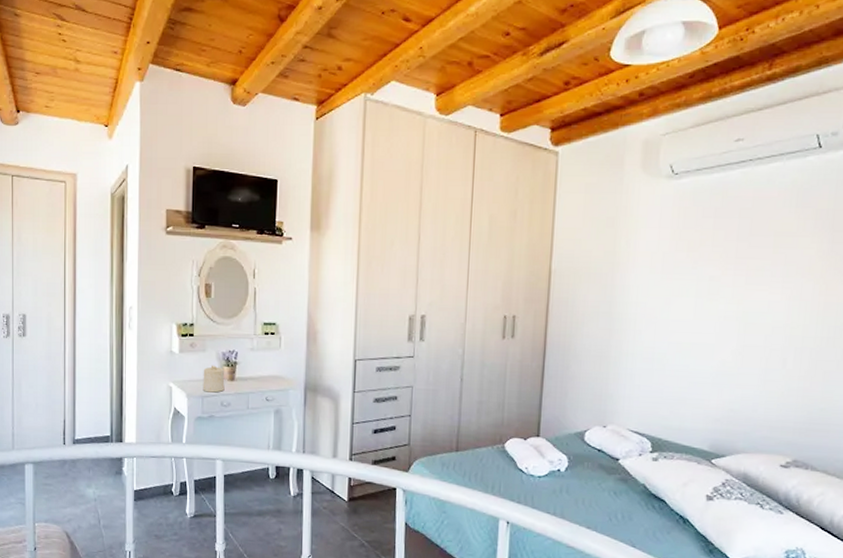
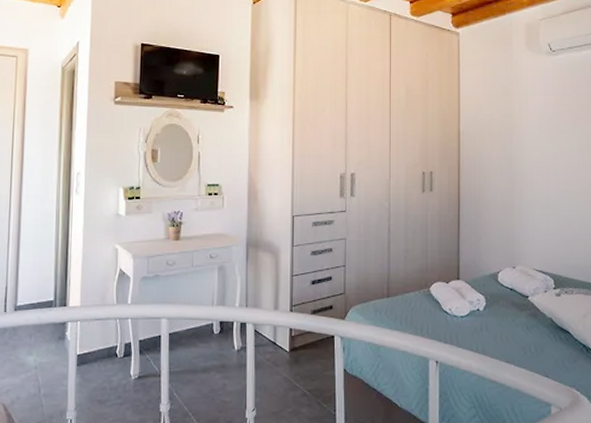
candle: present [203,365,225,393] -> none [148,226,170,252]

